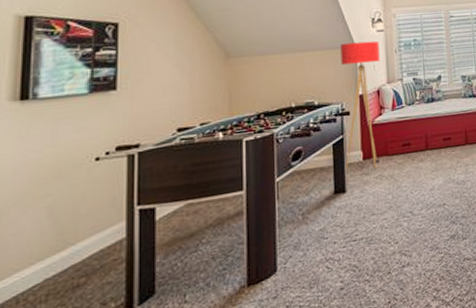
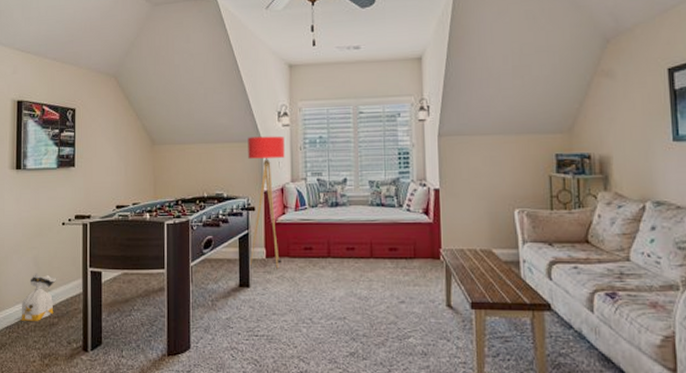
bag: none [20,225,86,293] -> present [20,273,57,321]

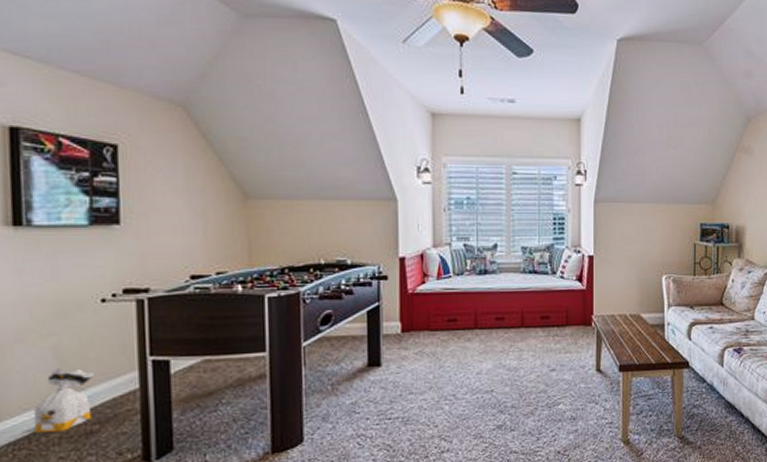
floor lamp: present [248,136,285,269] -> none [379,194,425,344]

